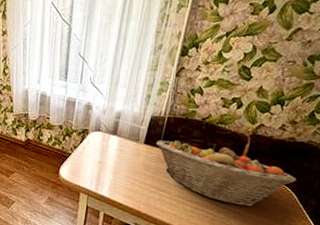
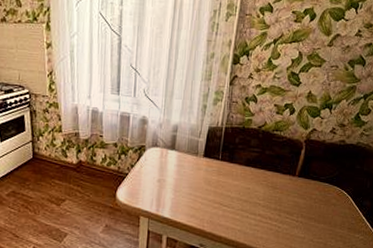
fruit basket: present [156,140,297,207] -> none [215,151,351,214]

